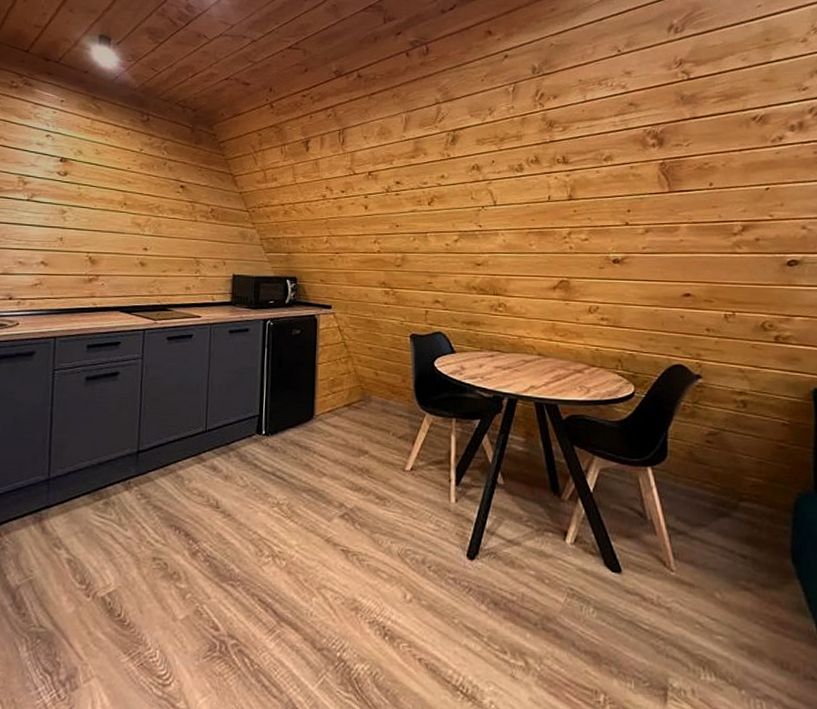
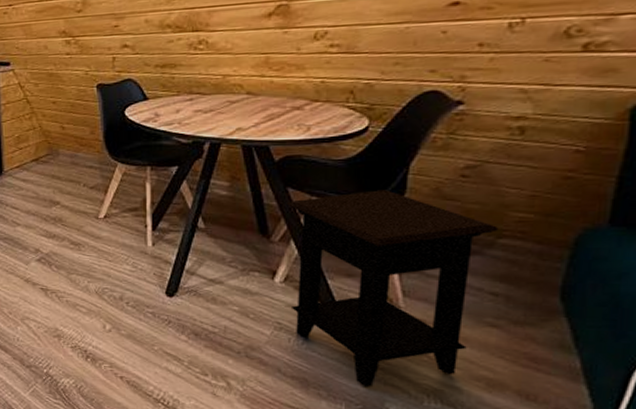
side table: none [574,451,740,661] -> present [287,190,499,388]

